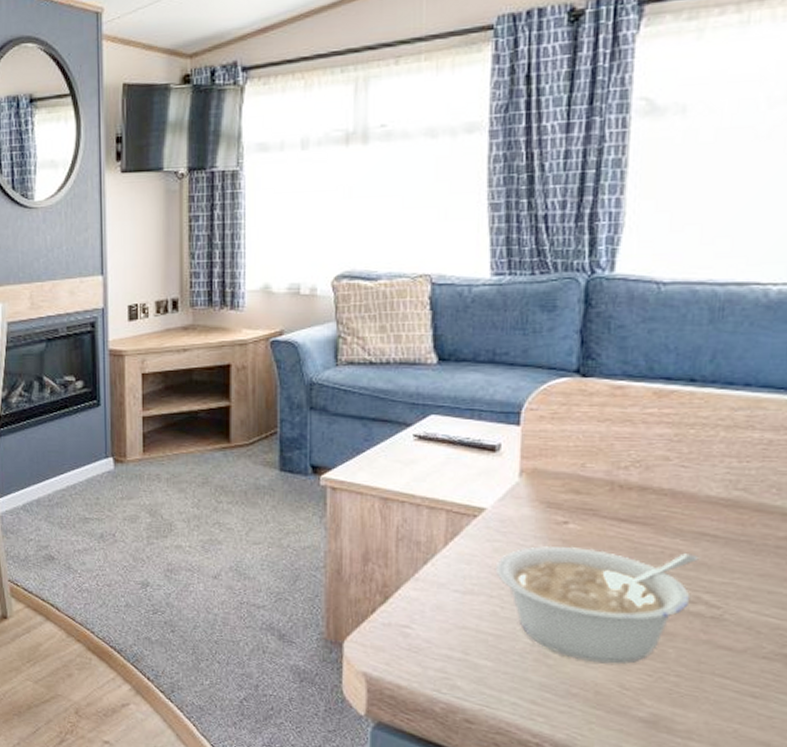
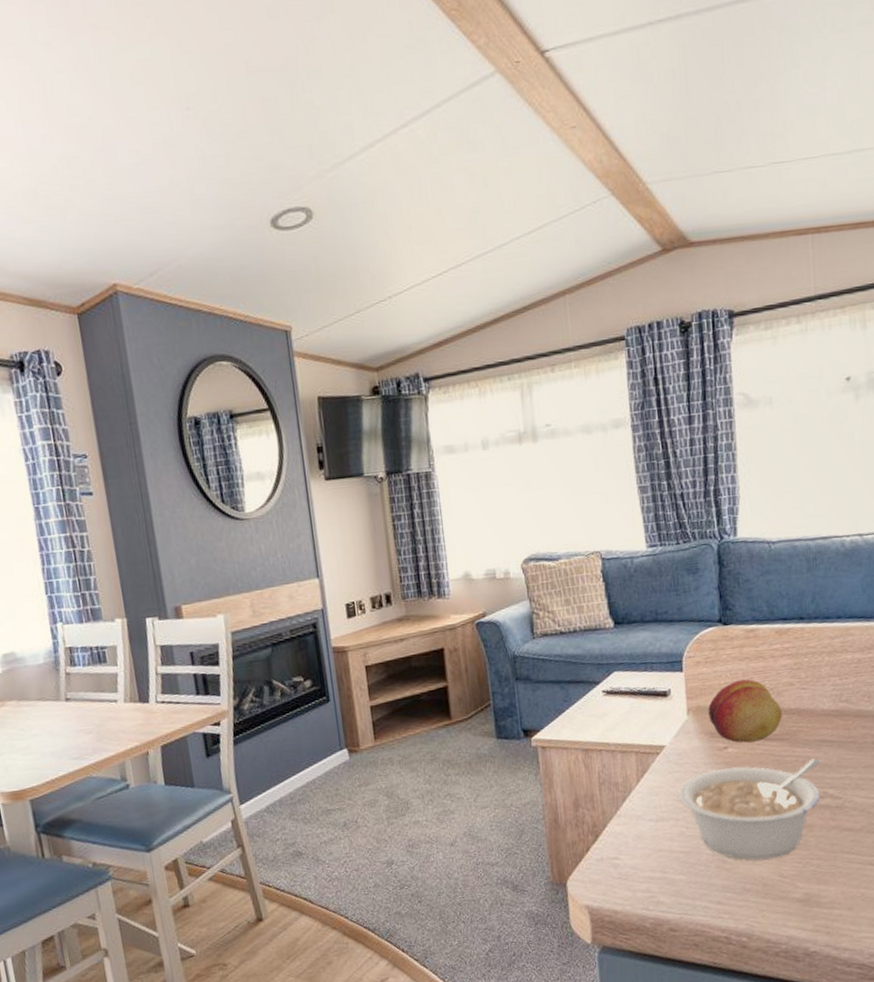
fruit: none [547,444,649,521] -> present [708,679,782,743]

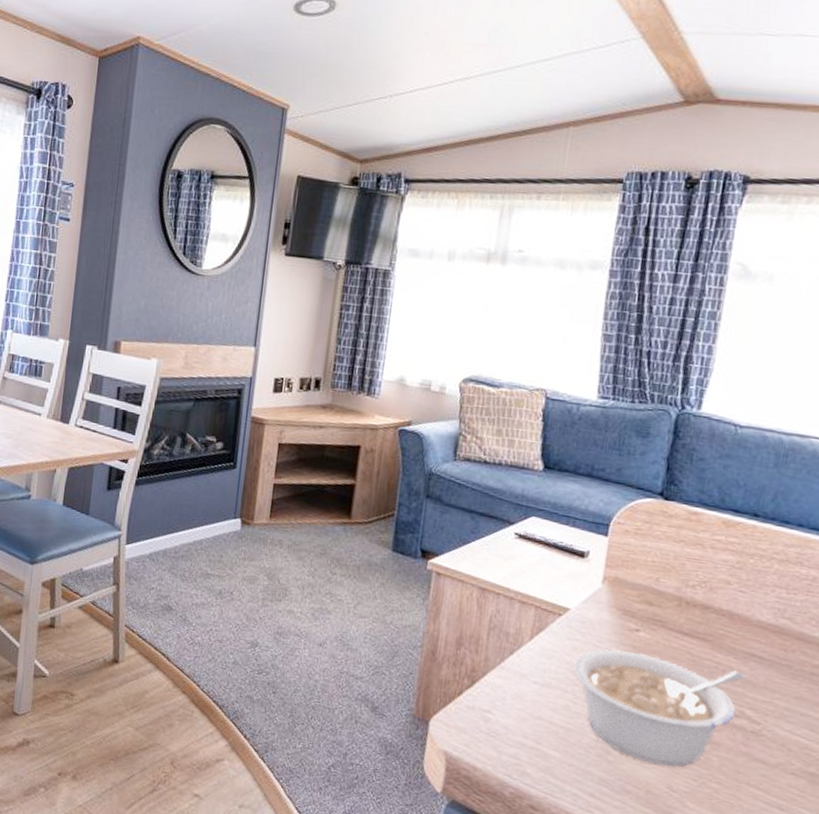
fruit: present [708,679,782,743] -> none [625,561,711,634]

